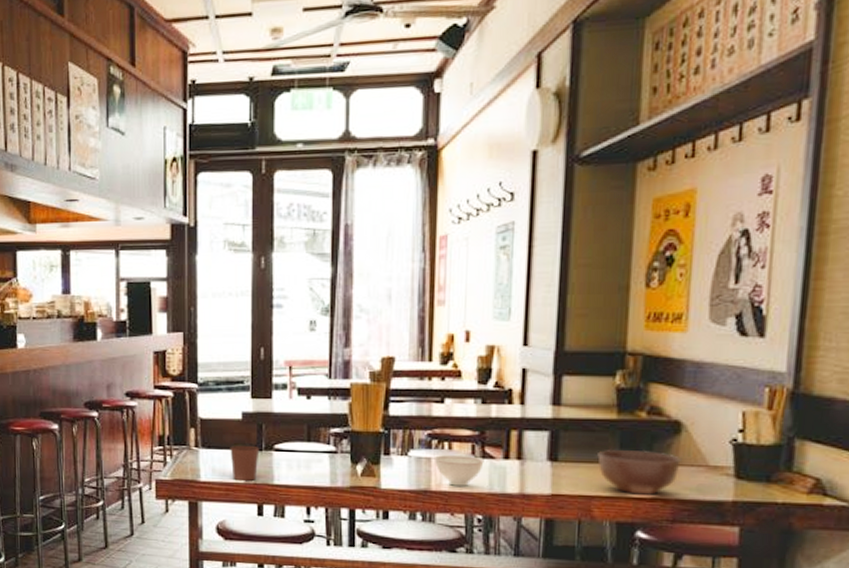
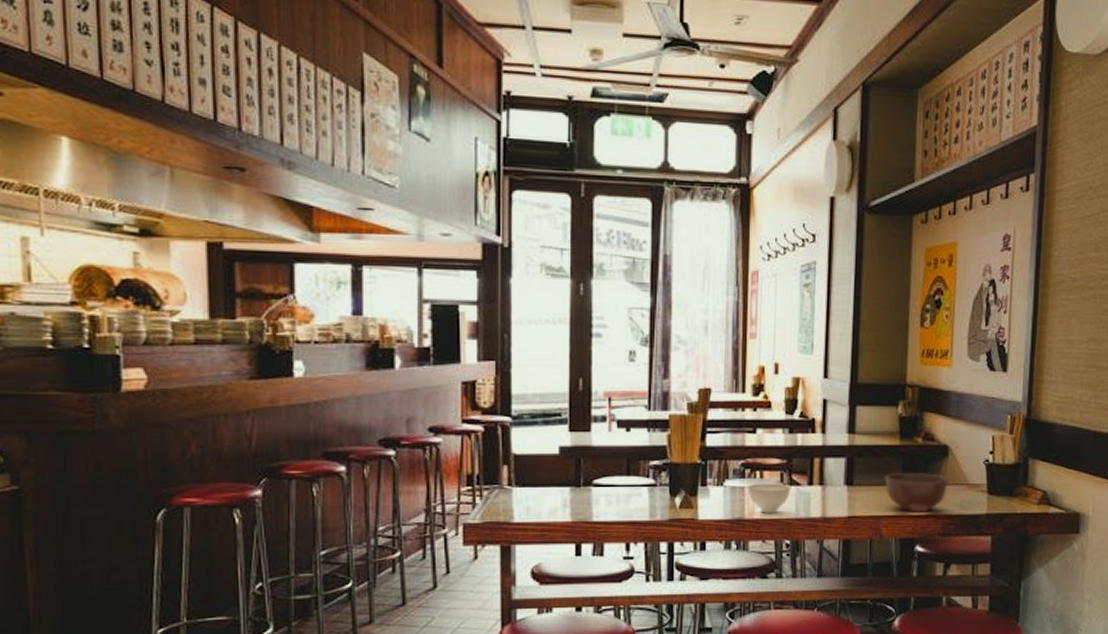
dixie cup: present [230,445,260,482] -> none [546,481,578,520]

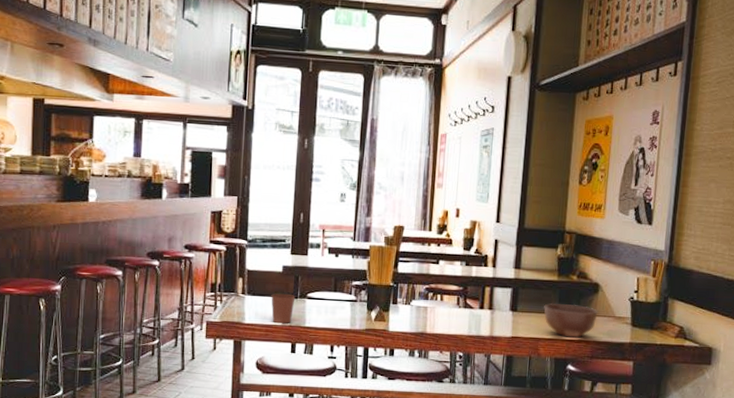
dixie cup: none [546,481,578,520] -> present [271,293,295,324]
bowl: present [748,482,791,513] -> none [430,304,466,330]

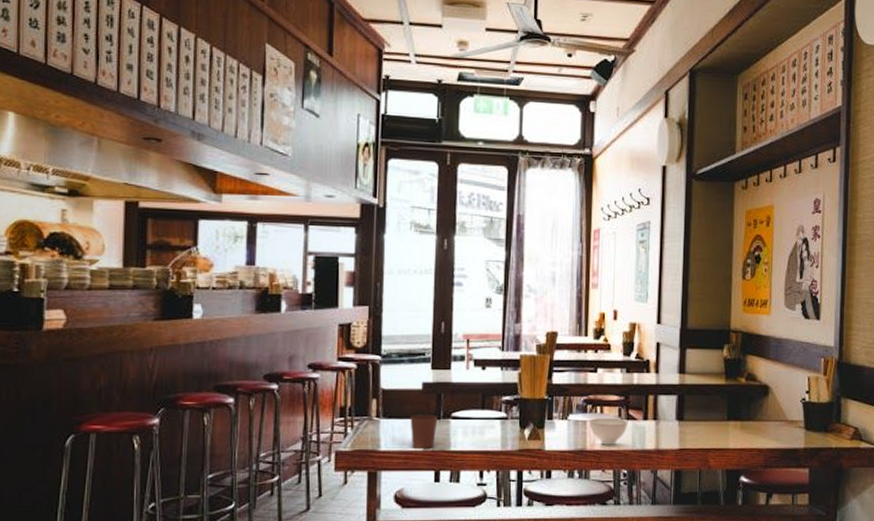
bowl: none [430,304,466,330] -> present [589,417,628,445]
bowl: present [544,302,598,338] -> none [712,409,769,446]

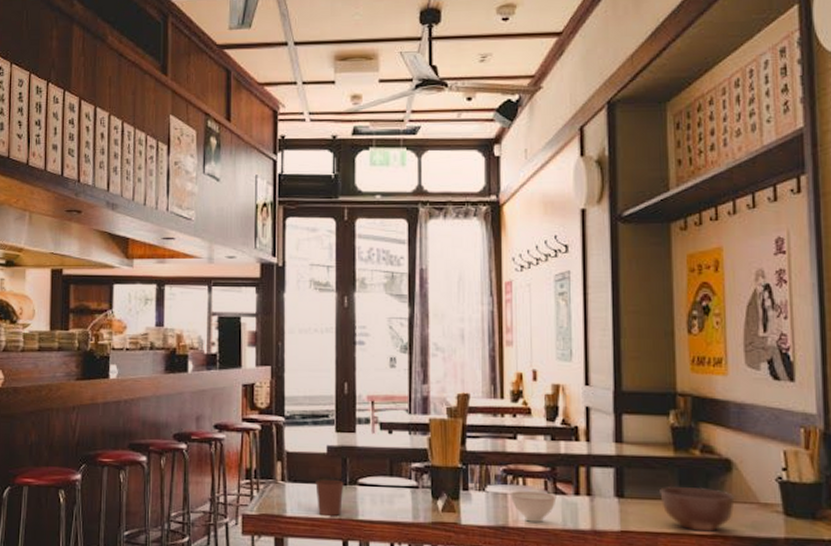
bowl: none [712,409,769,446] -> present [660,485,735,532]

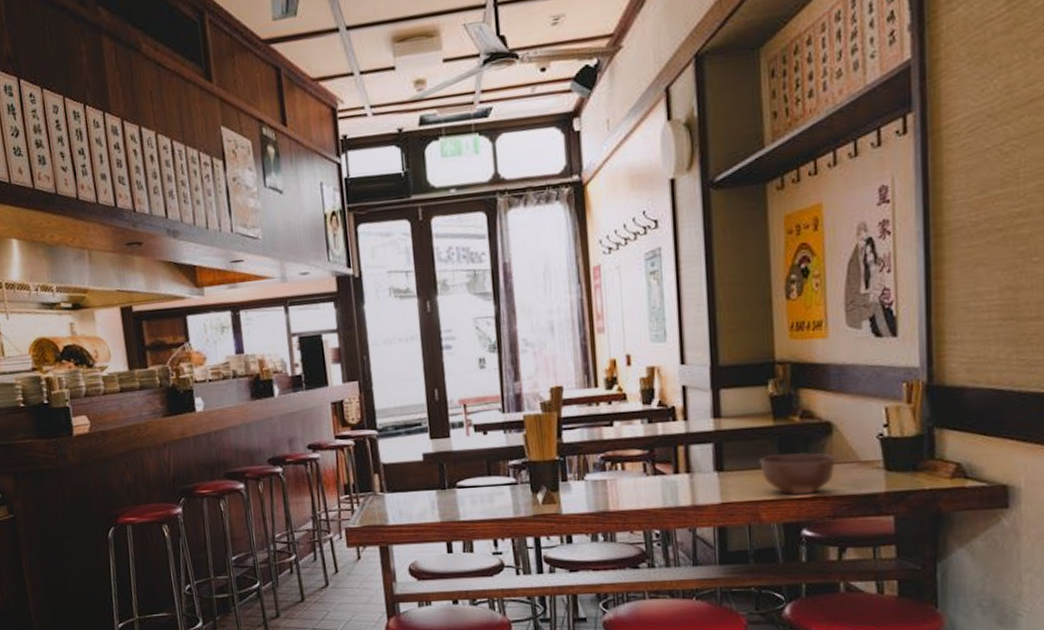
dixie cup: present [315,479,344,517] -> none [414,485,443,521]
bowl: present [511,490,557,522] -> none [610,473,656,505]

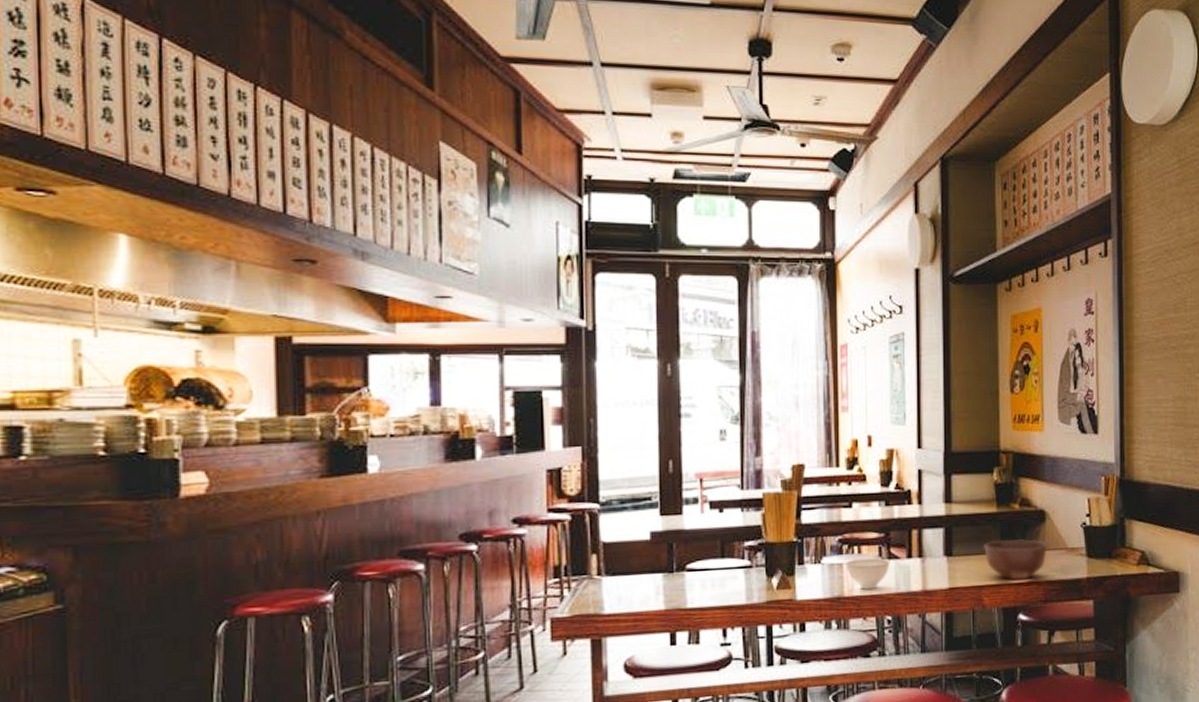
bowl: none [610,473,656,505] -> present [846,557,890,590]

